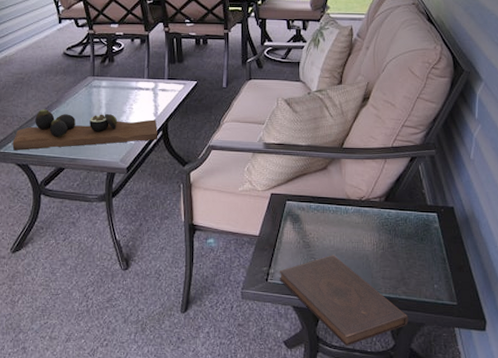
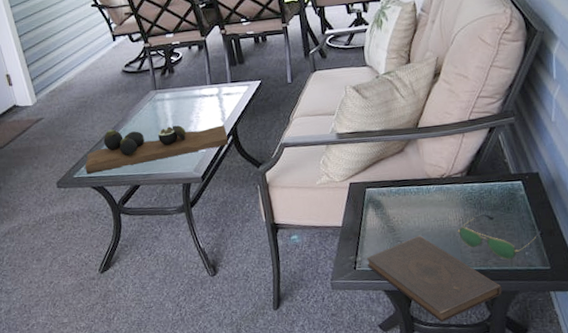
sunglasses: none [371,241,454,290] -> present [457,213,544,260]

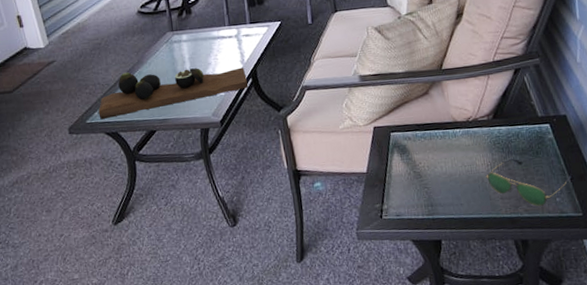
book: present [366,235,502,322] -> none [392,181,534,274]

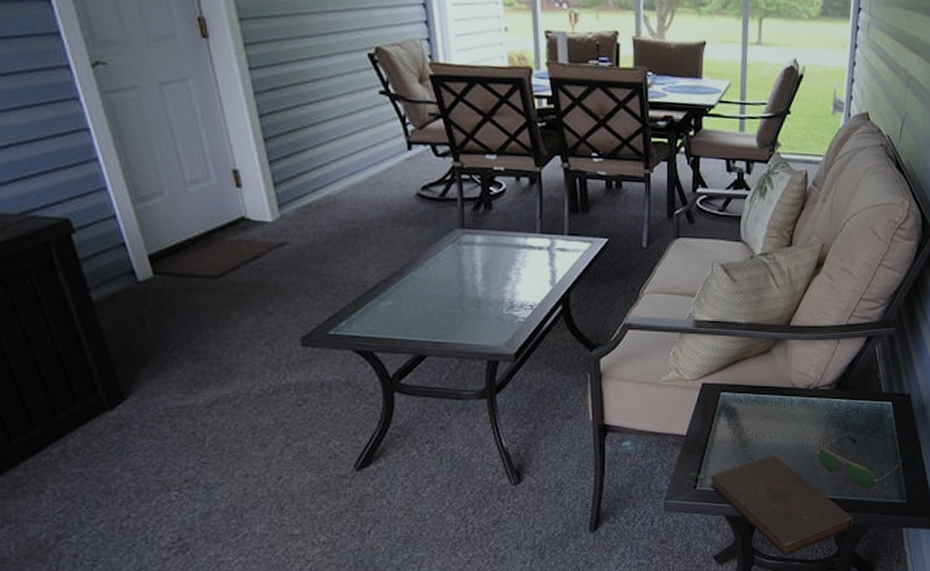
decorative tray: present [98,67,249,119] -> none [347,274,557,332]
book: none [392,181,534,274] -> present [710,454,854,556]

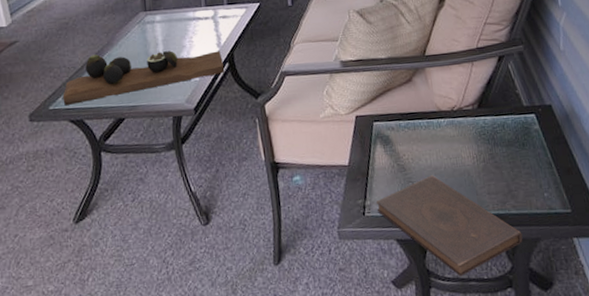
decorative tray: none [347,274,557,332] -> present [62,51,225,105]
sunglasses: present [816,435,906,489] -> none [472,150,562,202]

